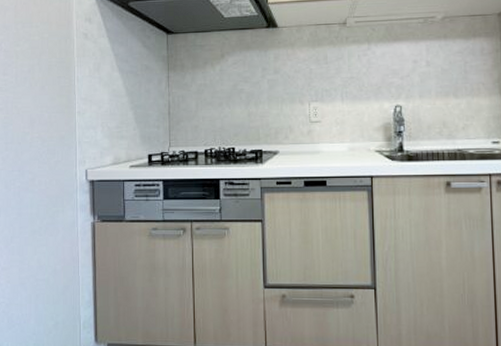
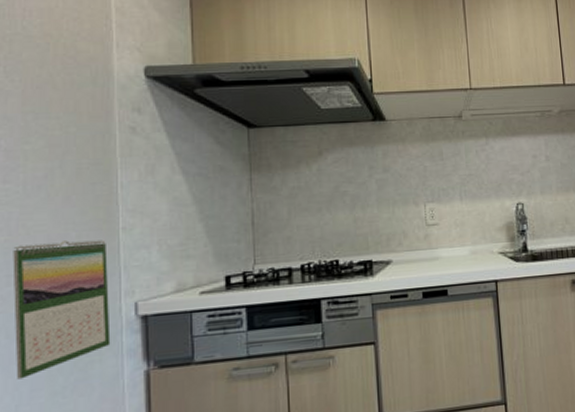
calendar: none [9,120,70,218] -> present [12,240,111,380]

